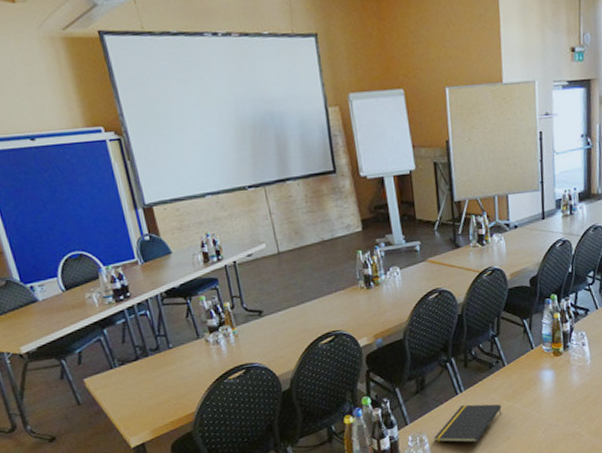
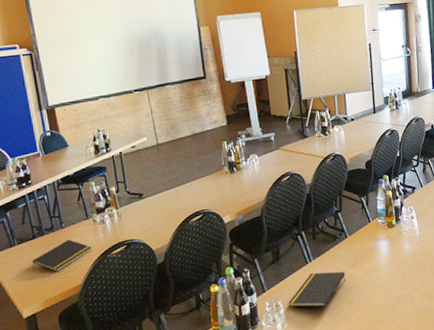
notepad: none [136,361,206,398] -> present [32,239,92,272]

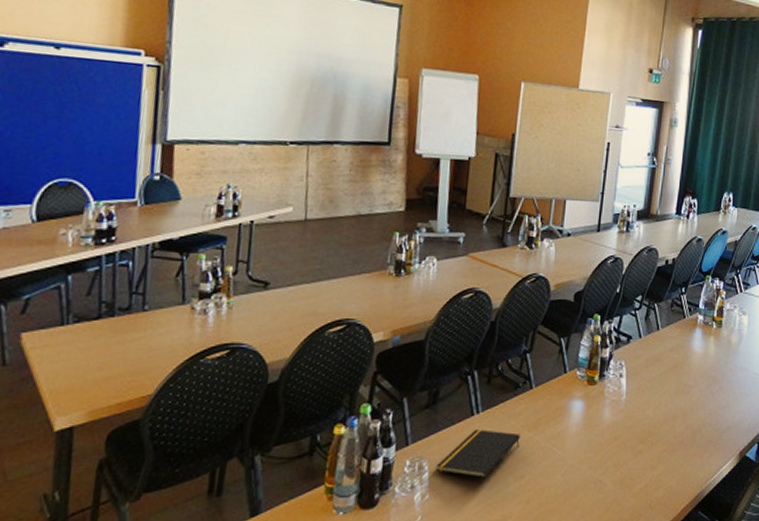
notepad: present [32,239,92,272] -> none [86,328,180,372]

